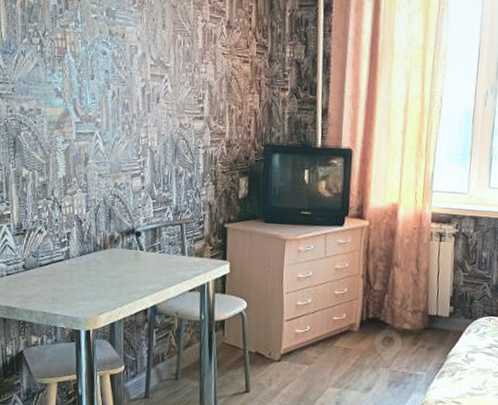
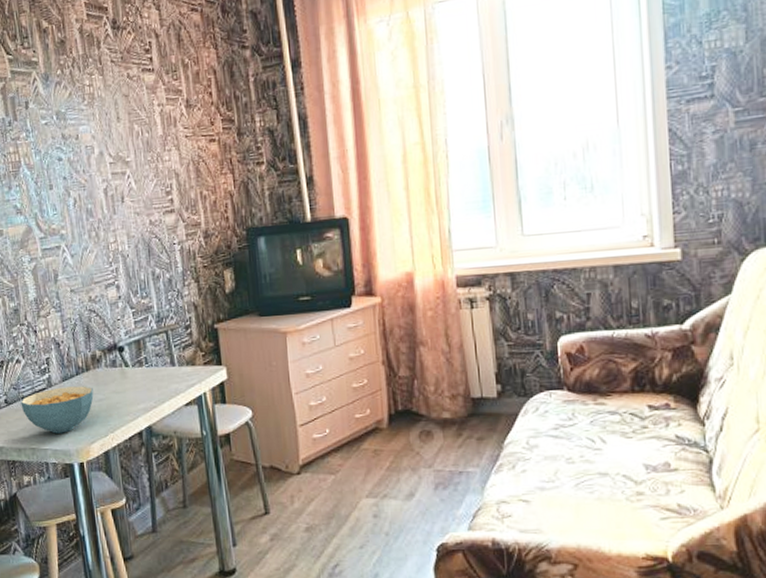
cereal bowl: none [38,260,108,302] -> present [20,386,94,434]

